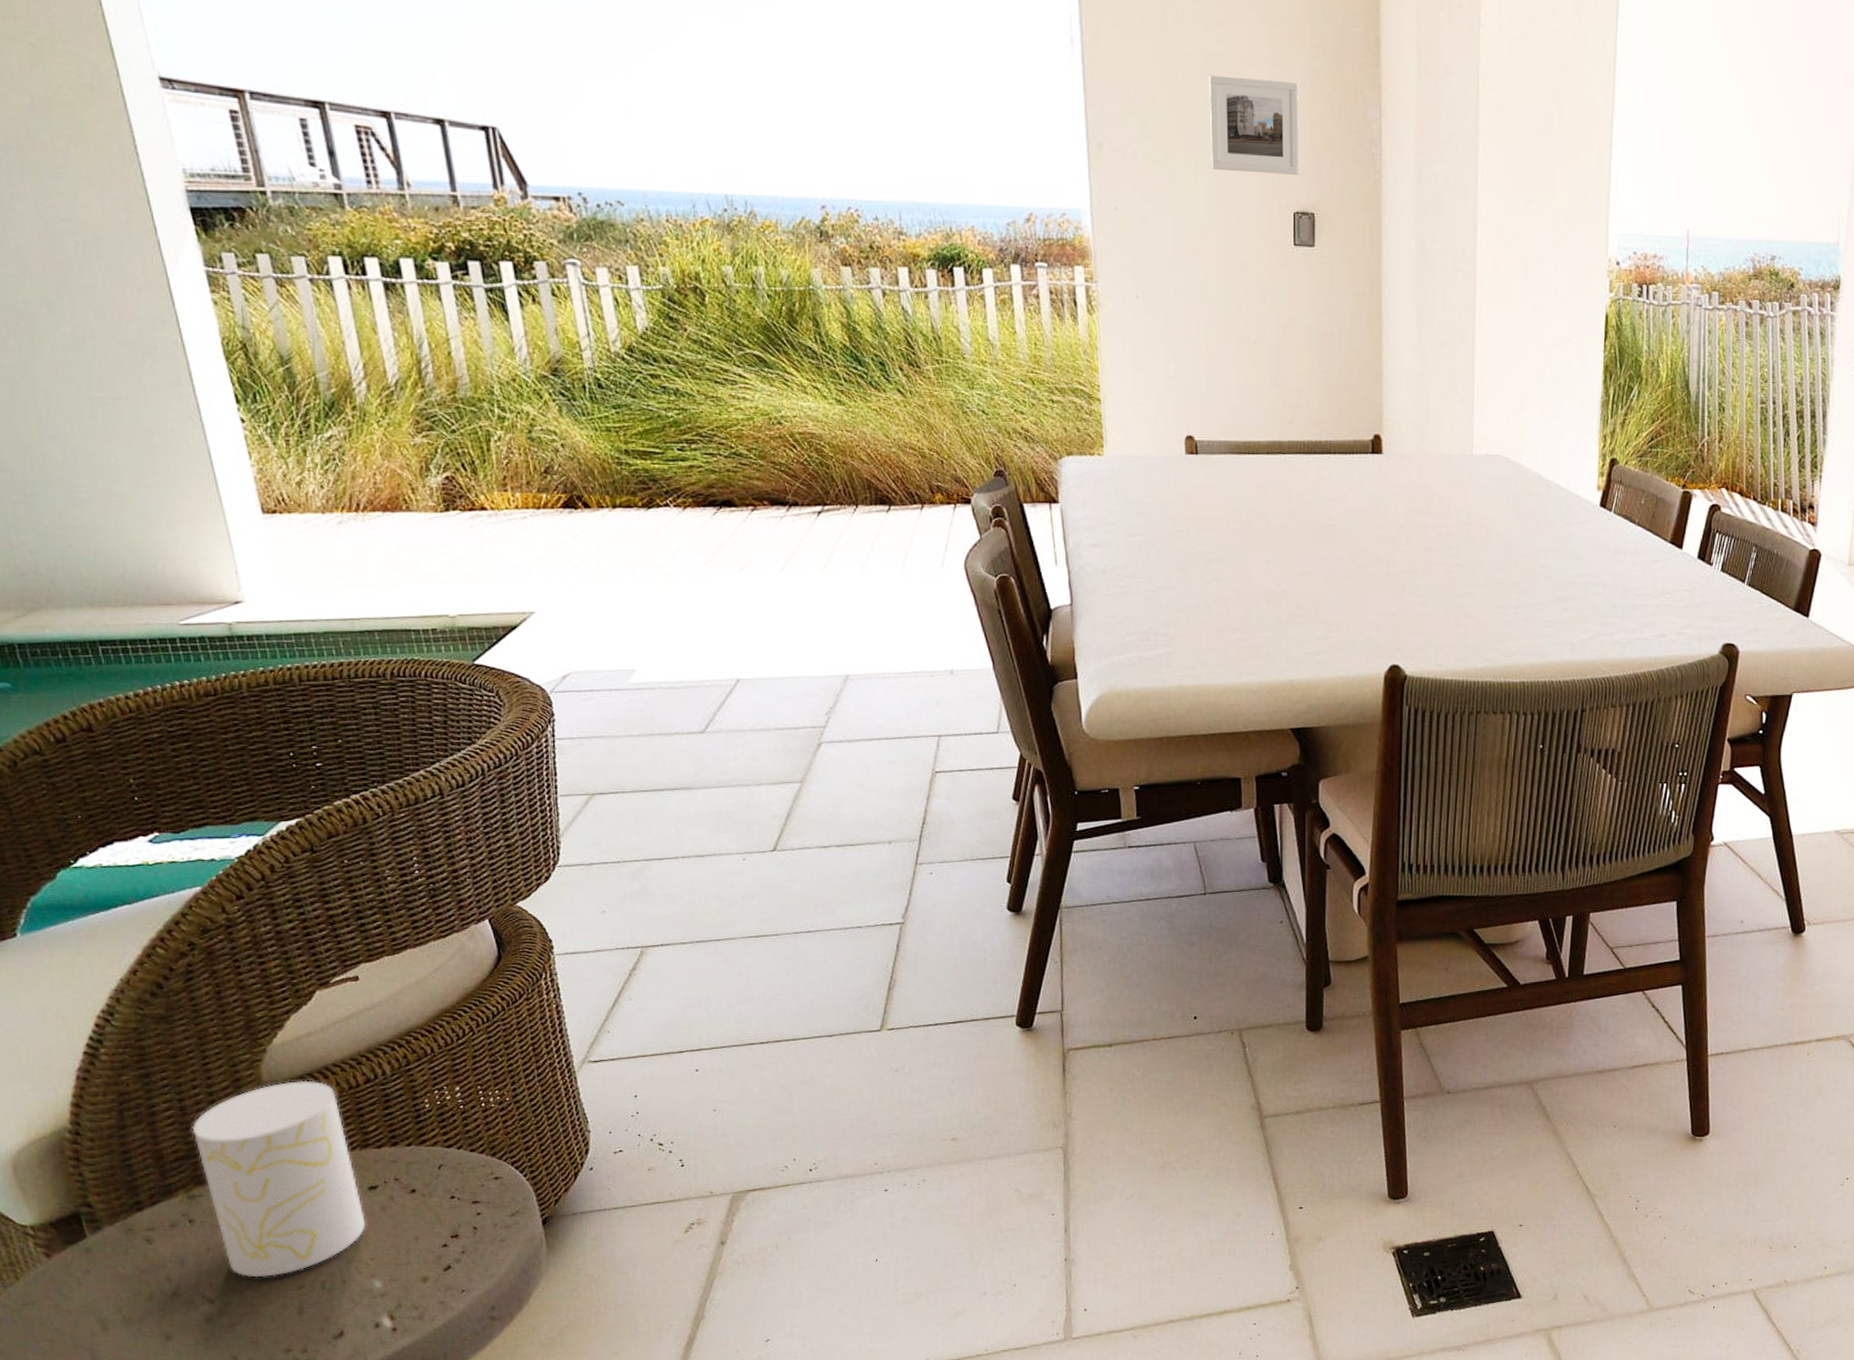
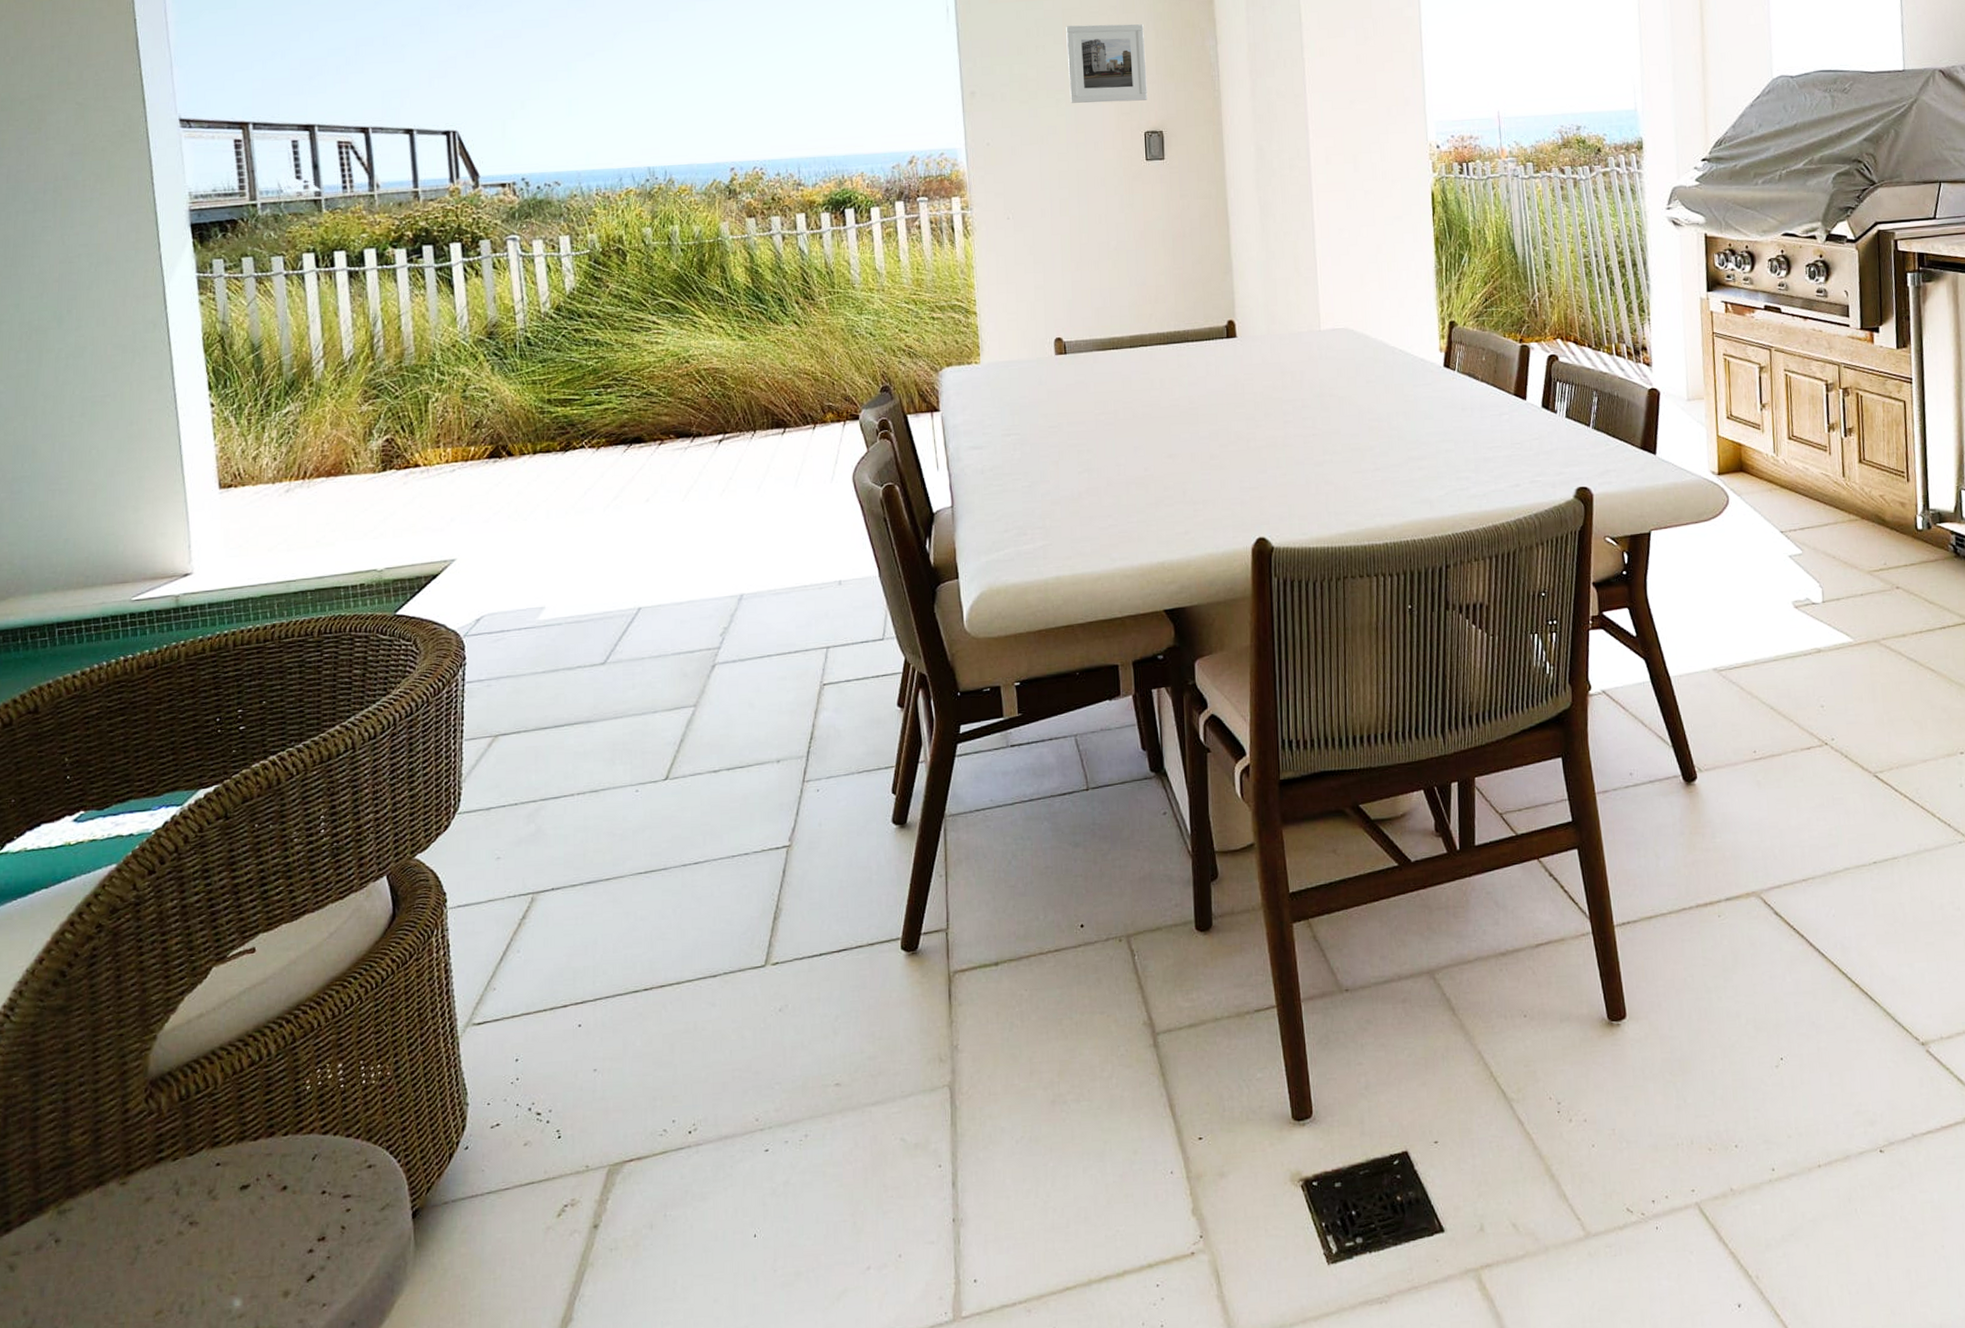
cup: present [191,1080,366,1278] -> none [72,1067,233,1304]

